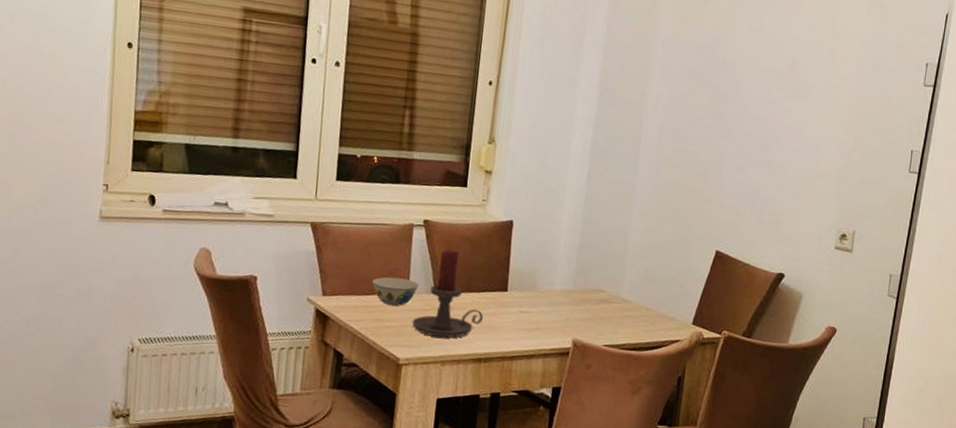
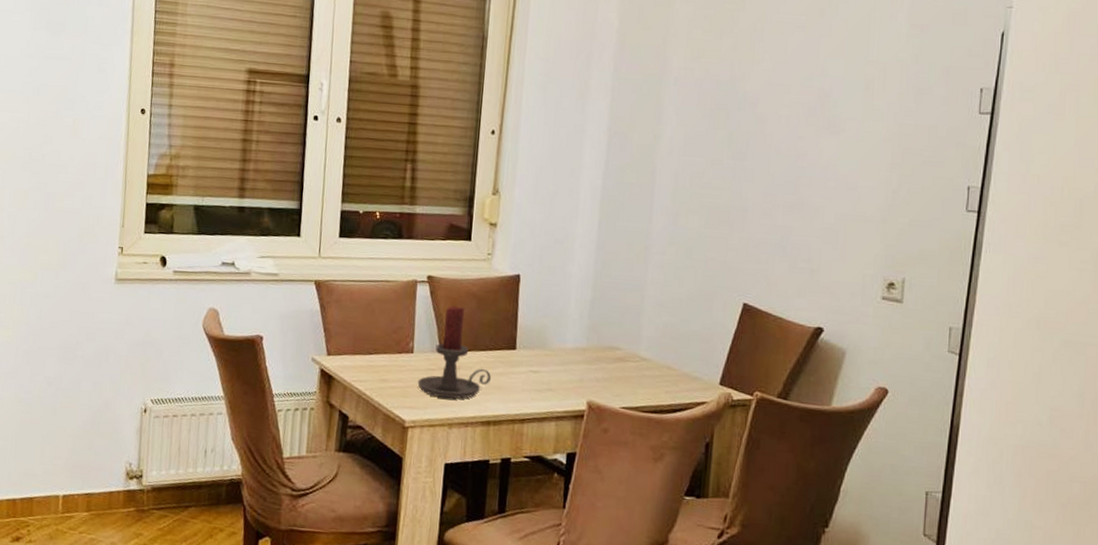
bowl: present [372,277,420,306] -> none [376,335,425,366]

